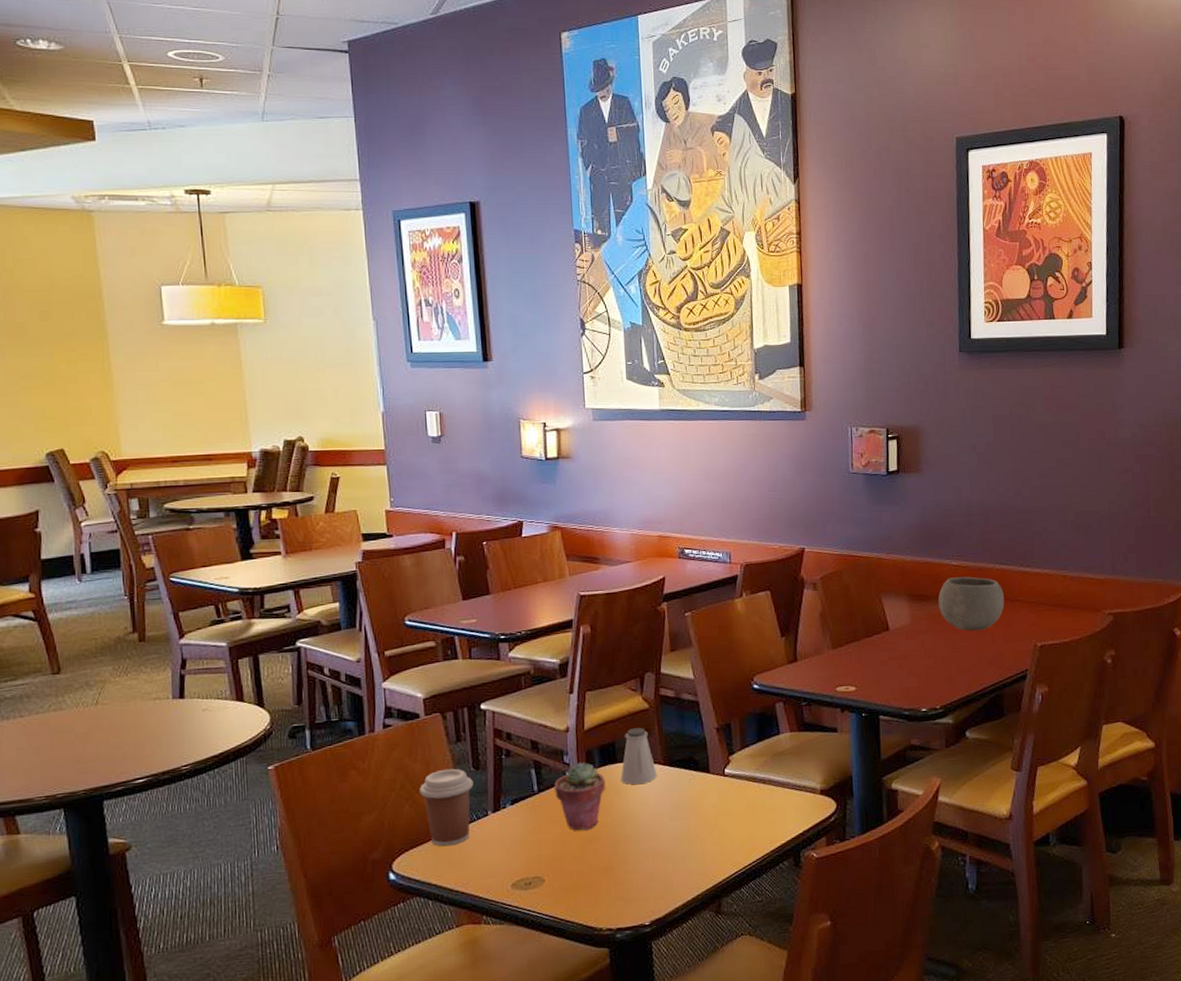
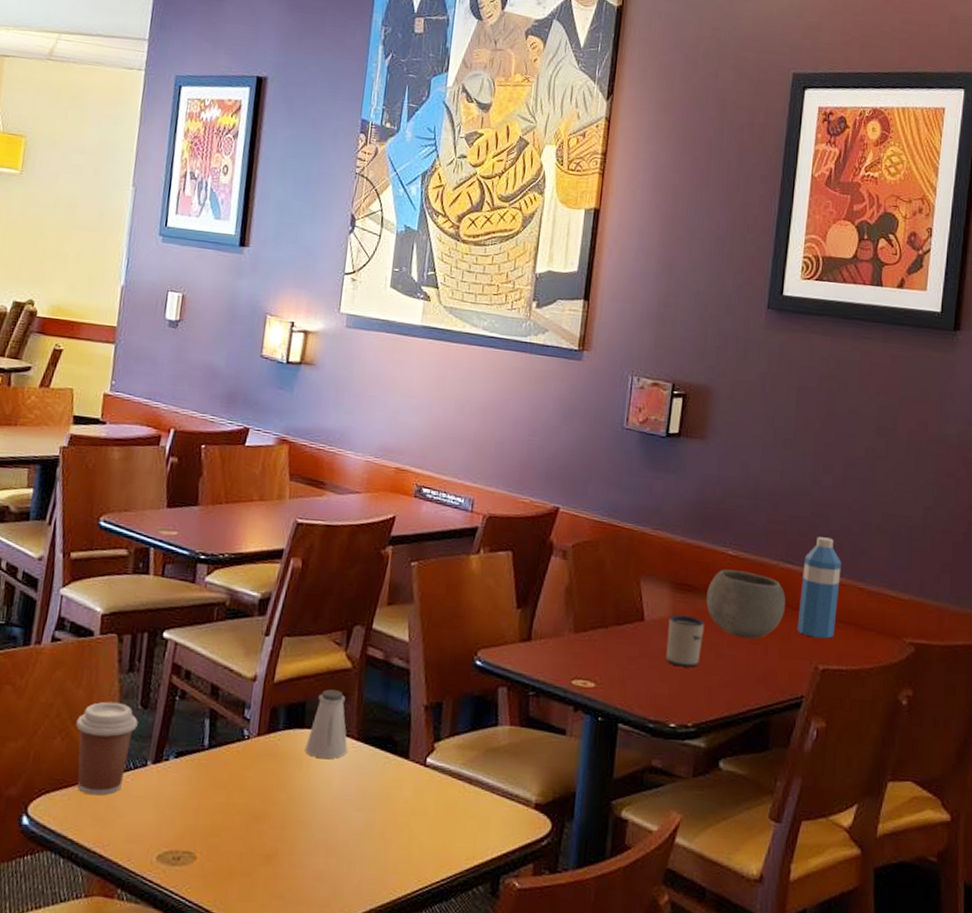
potted succulent: present [554,762,605,830] -> none [227,720,287,804]
mug: none [909,620,940,663] -> present [666,615,705,668]
water bottle: none [1015,538,1047,622] -> present [796,537,842,639]

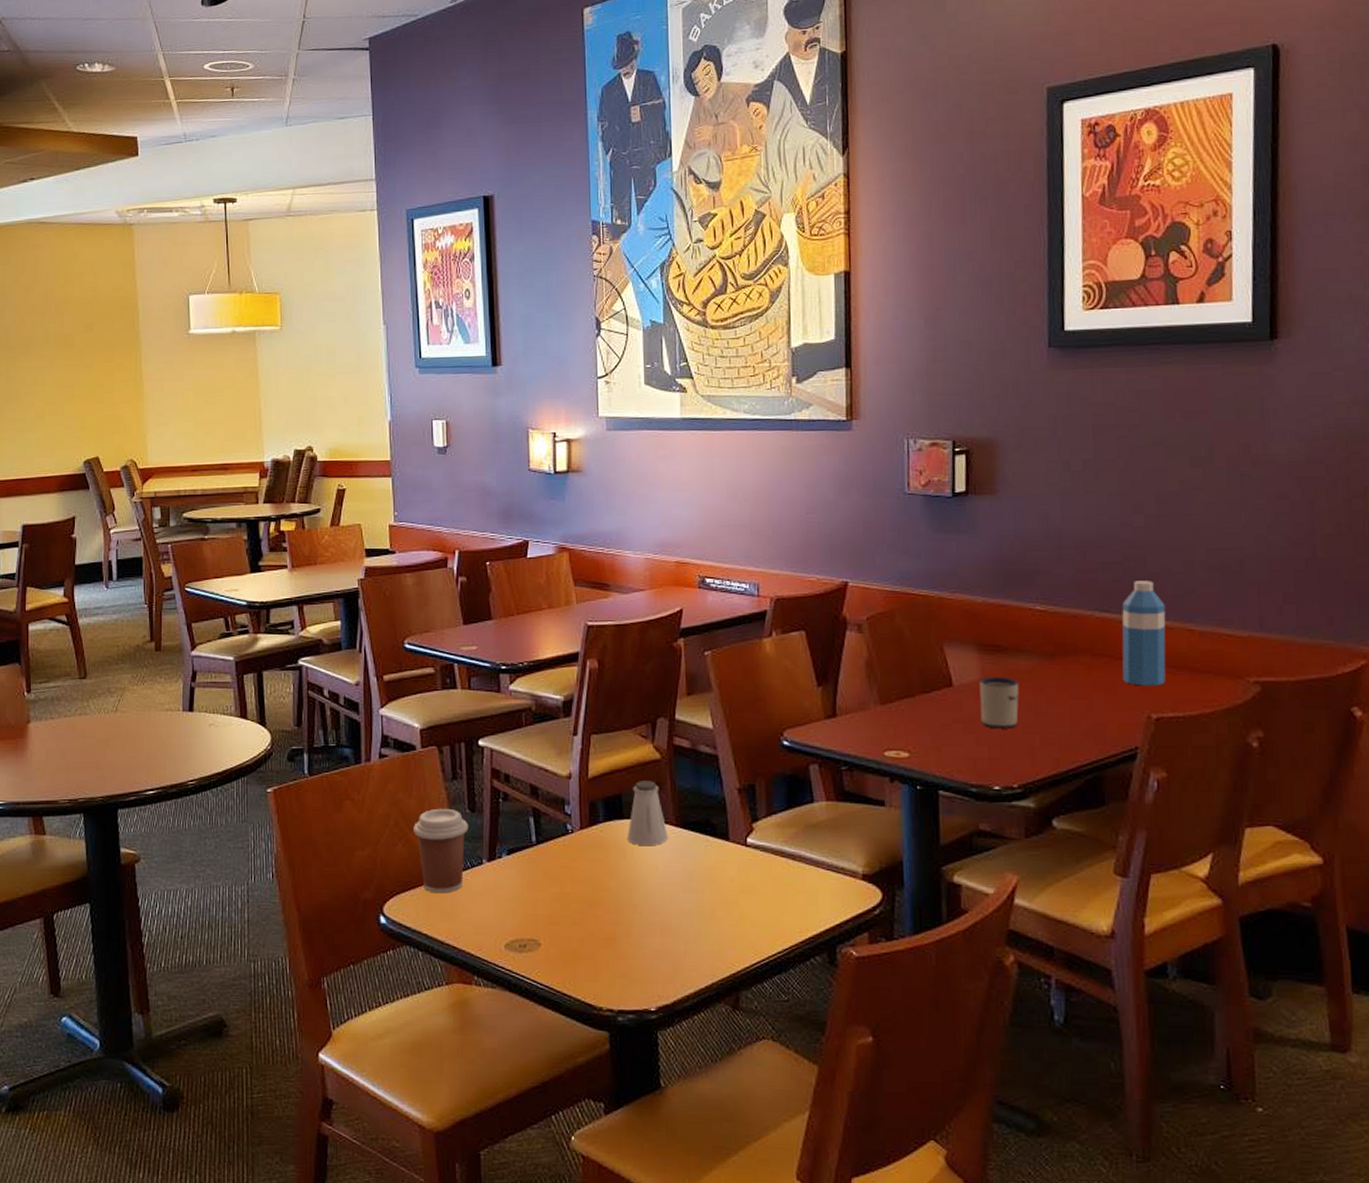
bowl: present [706,569,786,639] -> none [1017,625,1107,694]

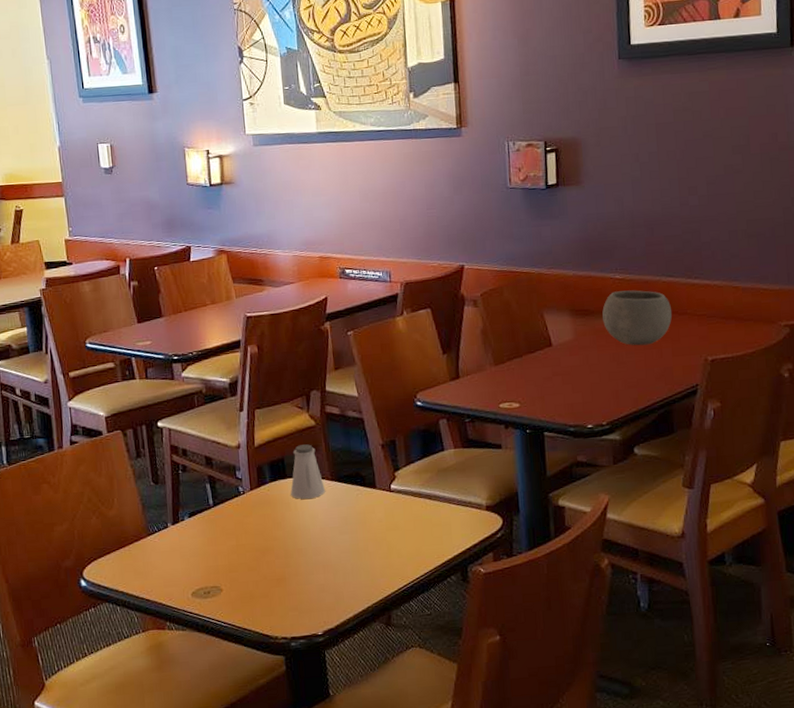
coffee cup: present [413,808,469,894] -> none [105,482,154,556]
mug: present [979,677,1019,729] -> none [573,335,605,378]
bowl: none [1017,625,1107,694] -> present [602,290,672,346]
water bottle: present [1122,581,1166,686] -> none [682,249,718,335]

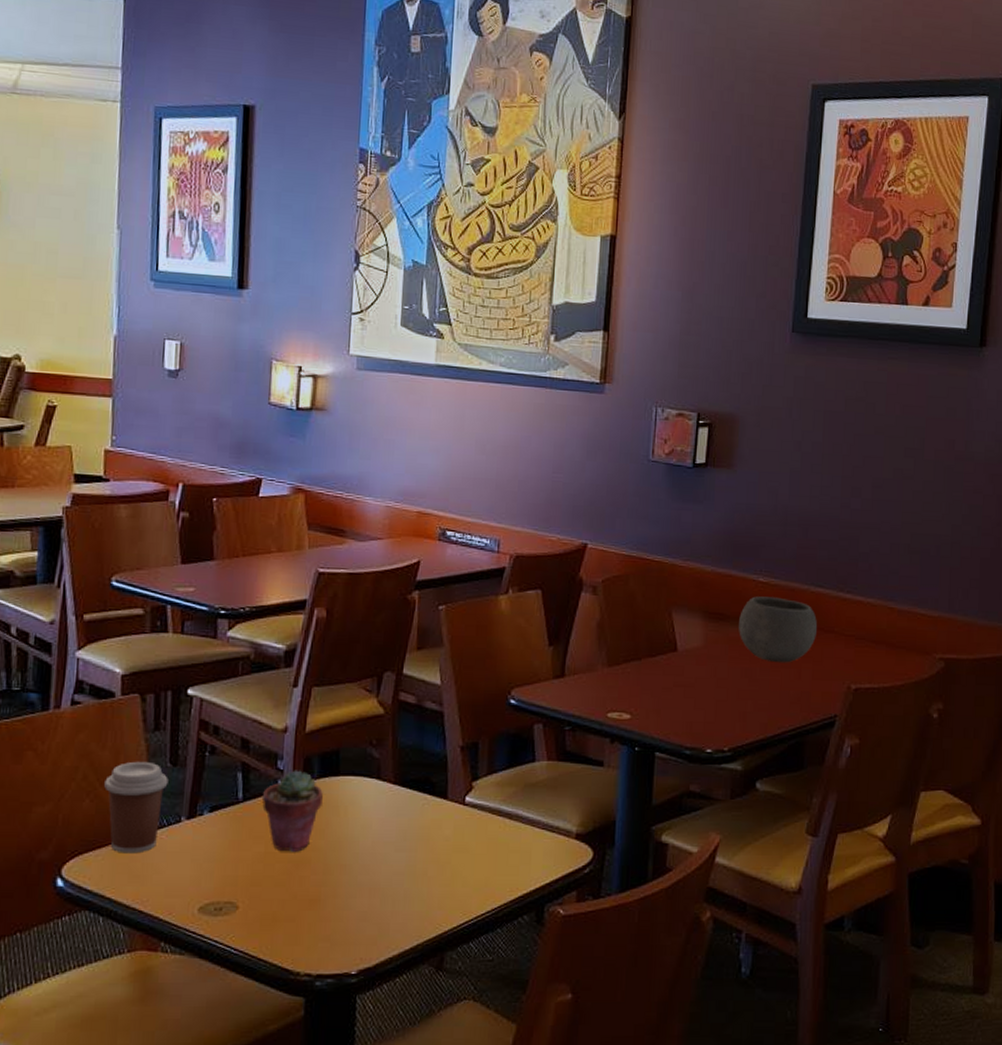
coffee cup: none [105,482,154,556] -> present [104,761,168,854]
potted succulent: none [228,477,276,543] -> present [262,770,323,852]
saltshaker: present [290,444,325,499] -> none [342,736,385,803]

